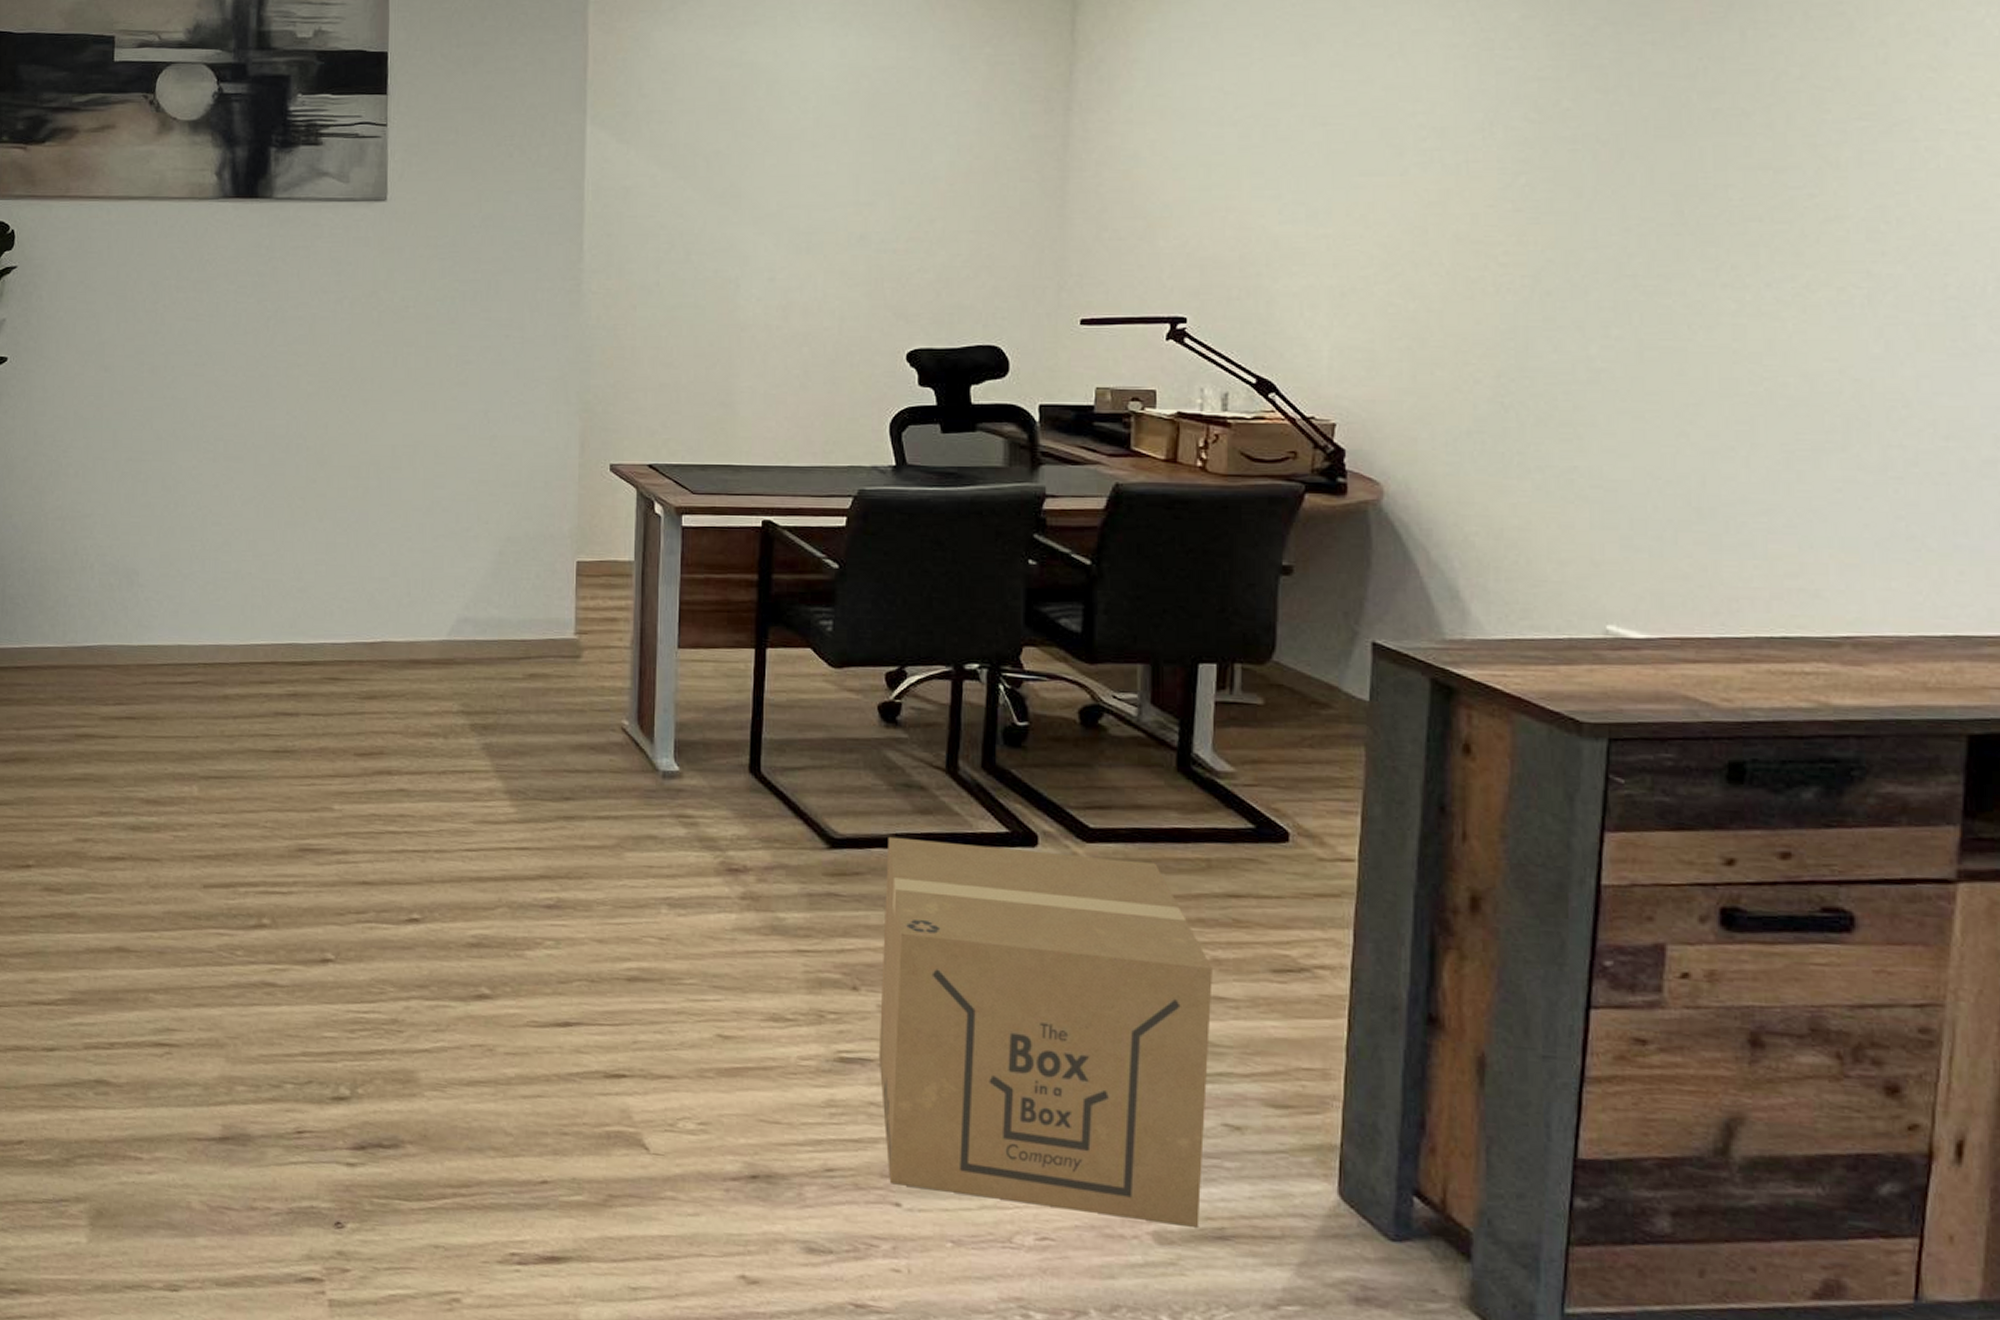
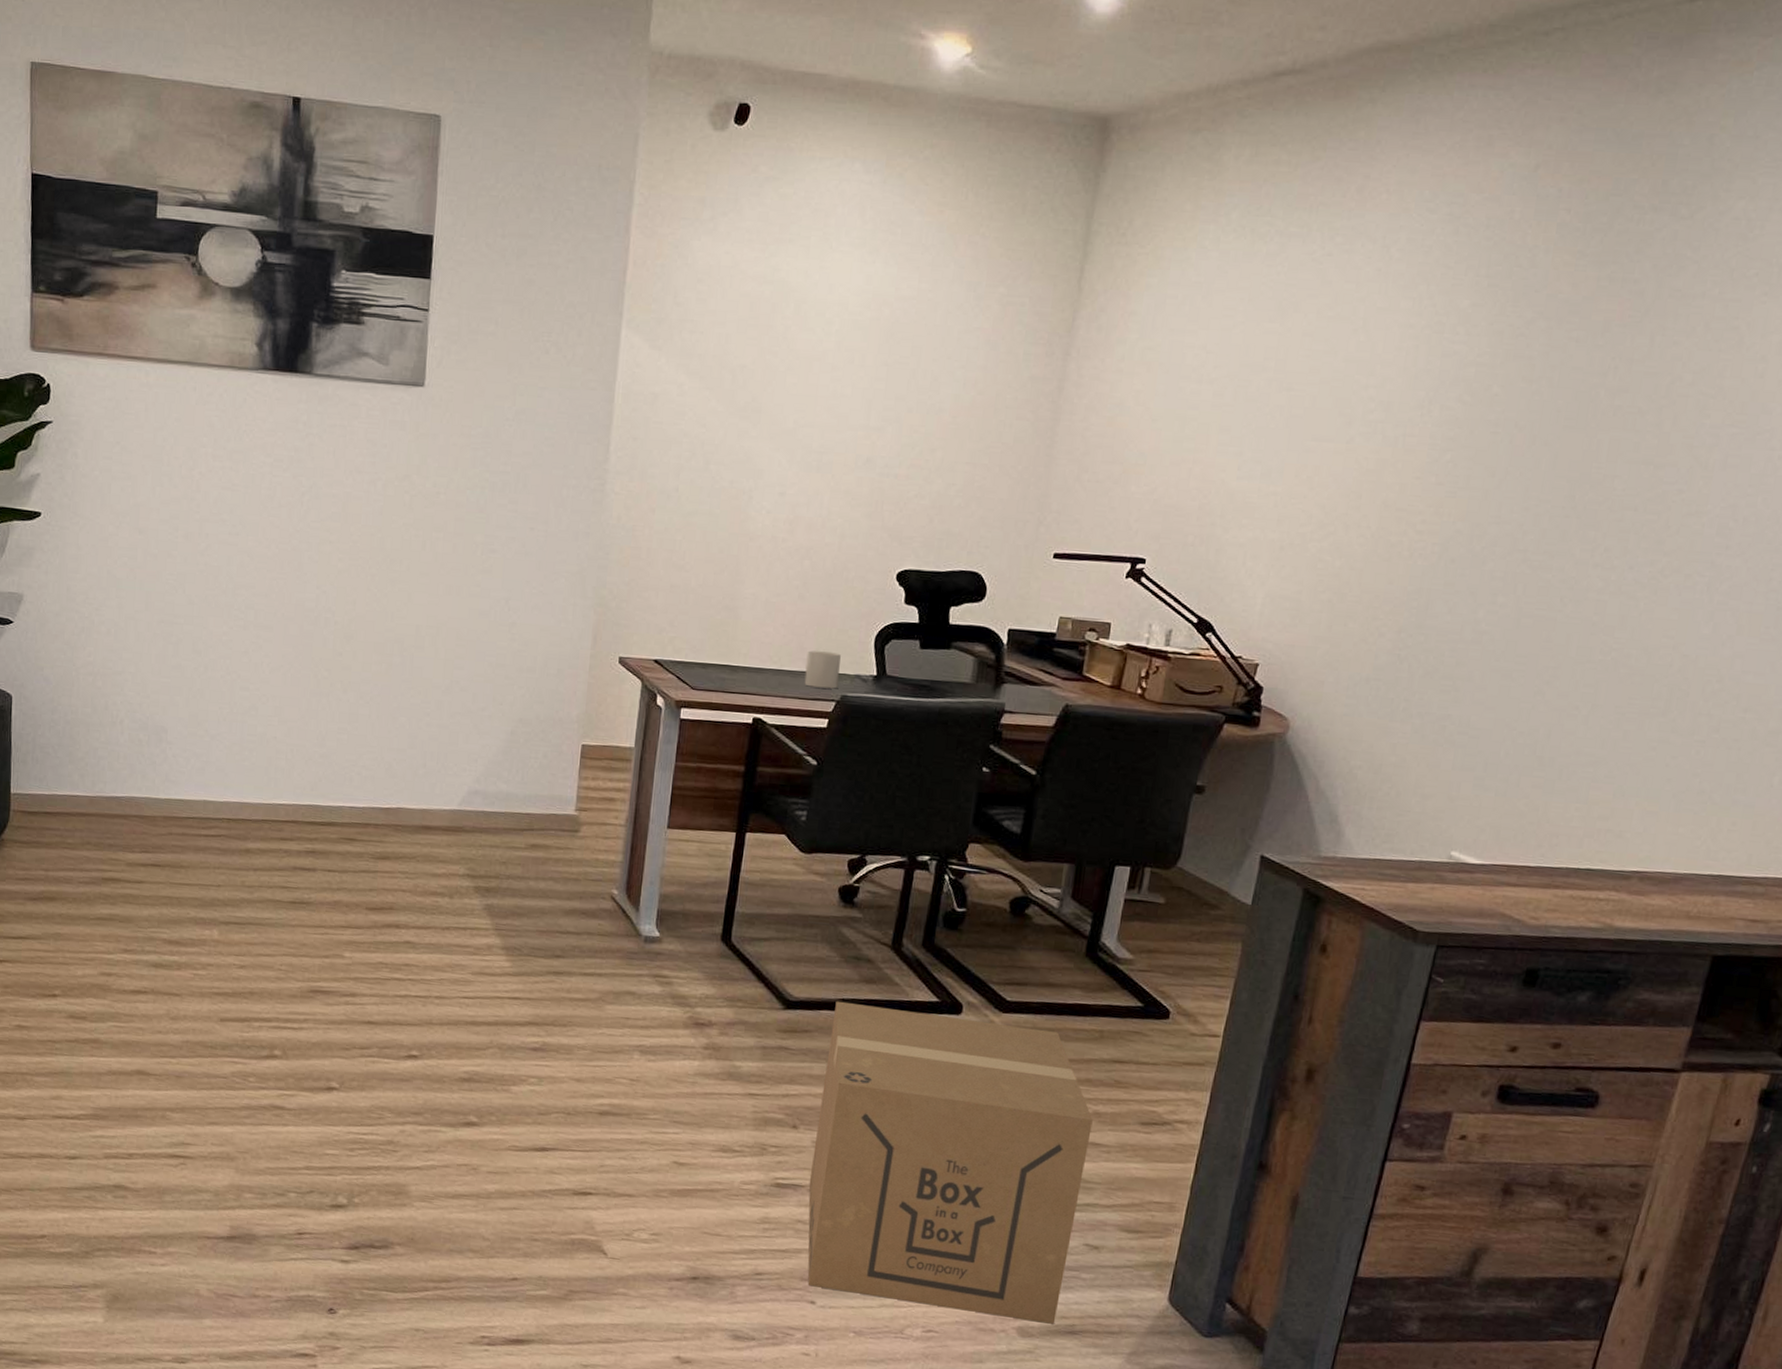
mug: none [815,443,853,483] -> present [804,650,841,689]

